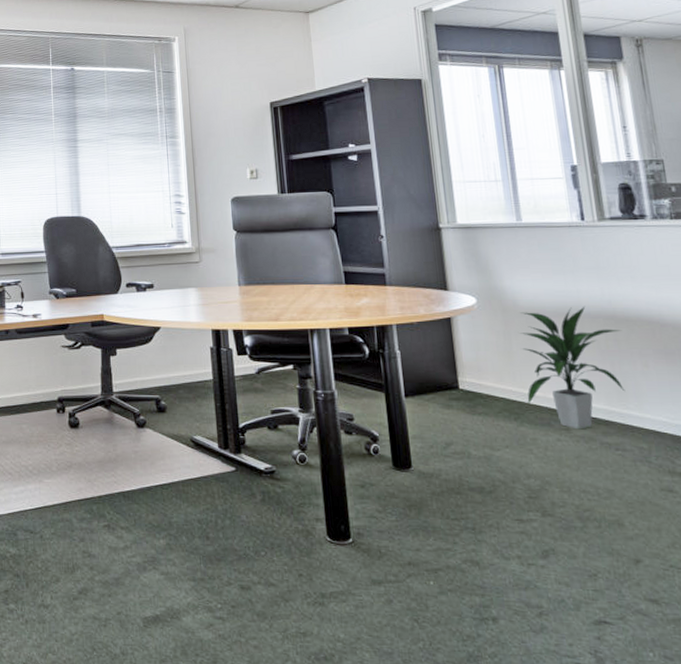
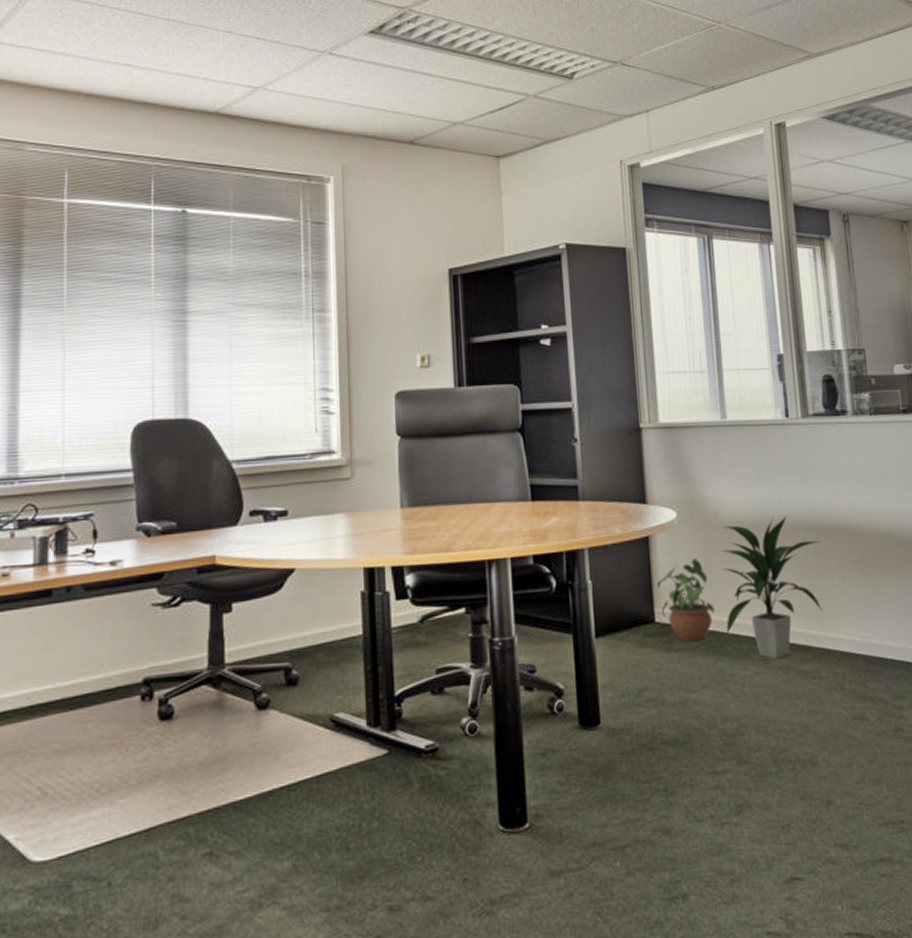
potted plant: none [459,338,516,407] -> present [656,558,715,641]

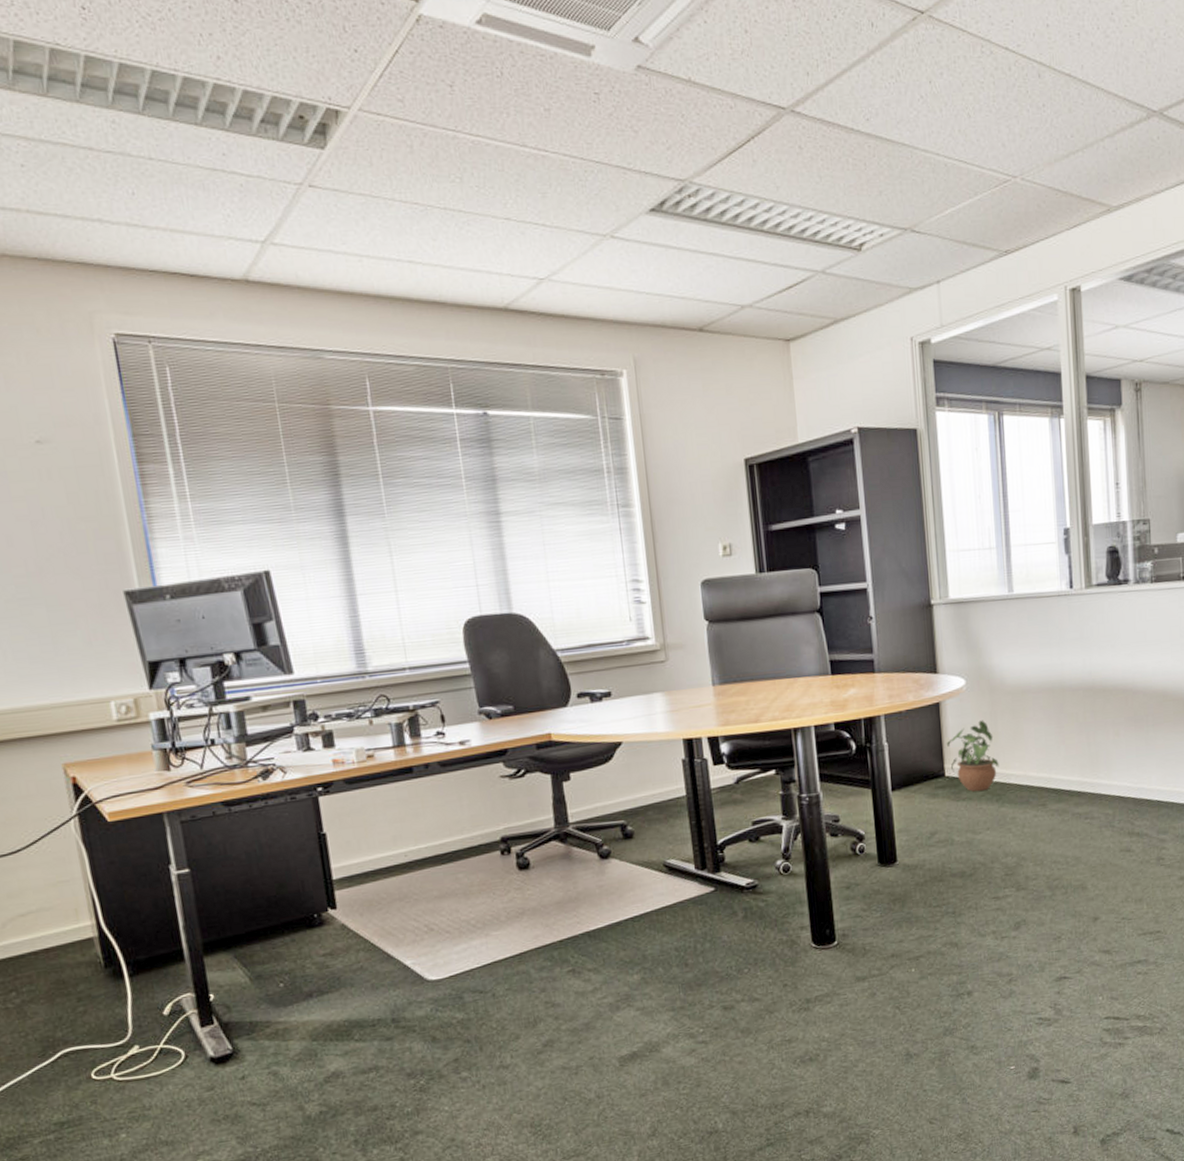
indoor plant: present [721,515,823,659] -> none [1006,679,1098,804]

